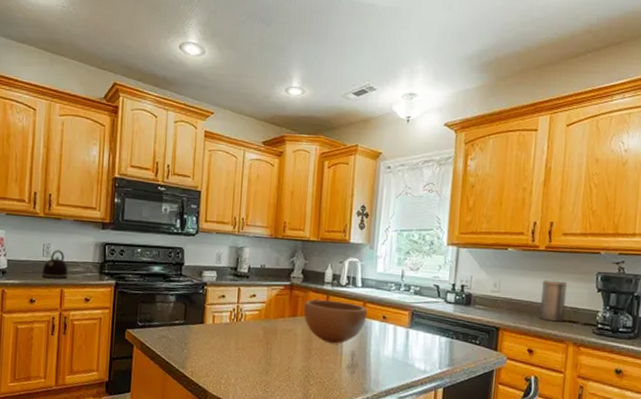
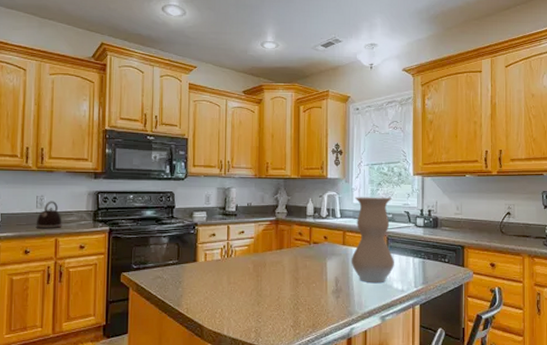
bowl: present [304,299,368,344] -> none [290,232,347,272]
vase: none [369,265,421,362] -> present [351,197,394,284]
canister: present [539,280,567,322] -> none [498,201,519,237]

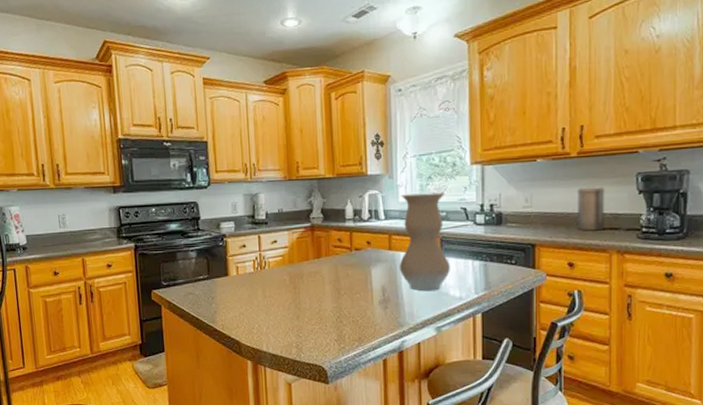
kettle: present [36,201,62,229] -> none [61,219,87,249]
canister: none [498,201,519,237] -> present [578,187,605,231]

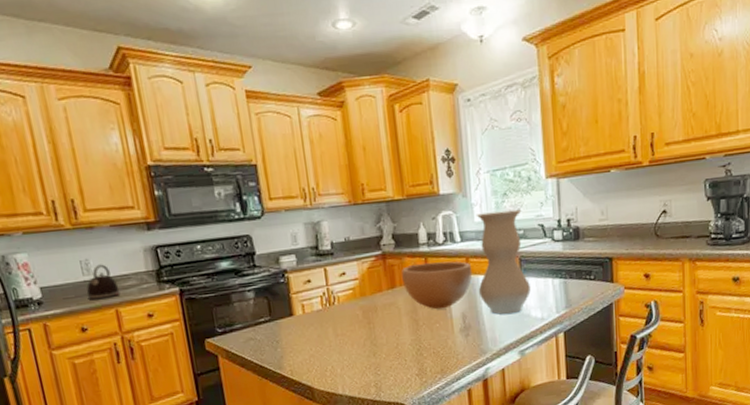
kettle: none [61,219,87,249] -> present [86,264,120,301]
bowl: none [328,237,394,281] -> present [402,261,473,310]
canister: present [578,187,605,231] -> none [651,195,677,241]

